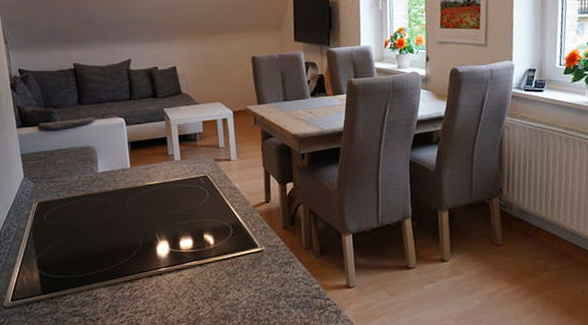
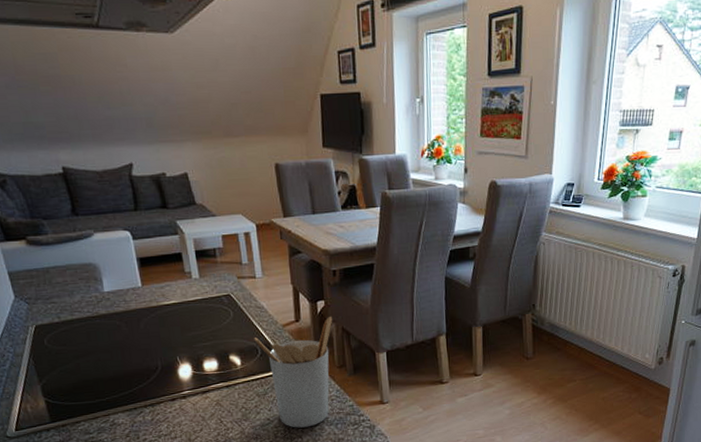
utensil holder: none [227,197,301,310] -> present [254,316,333,428]

